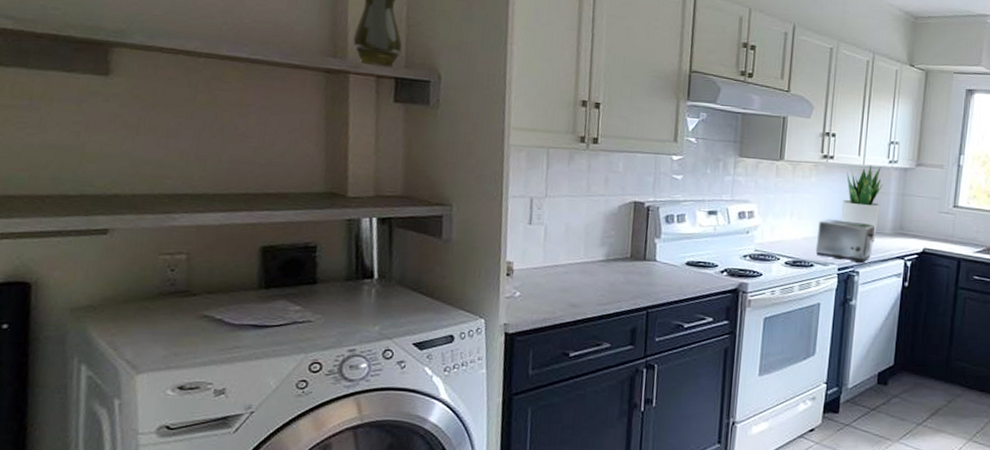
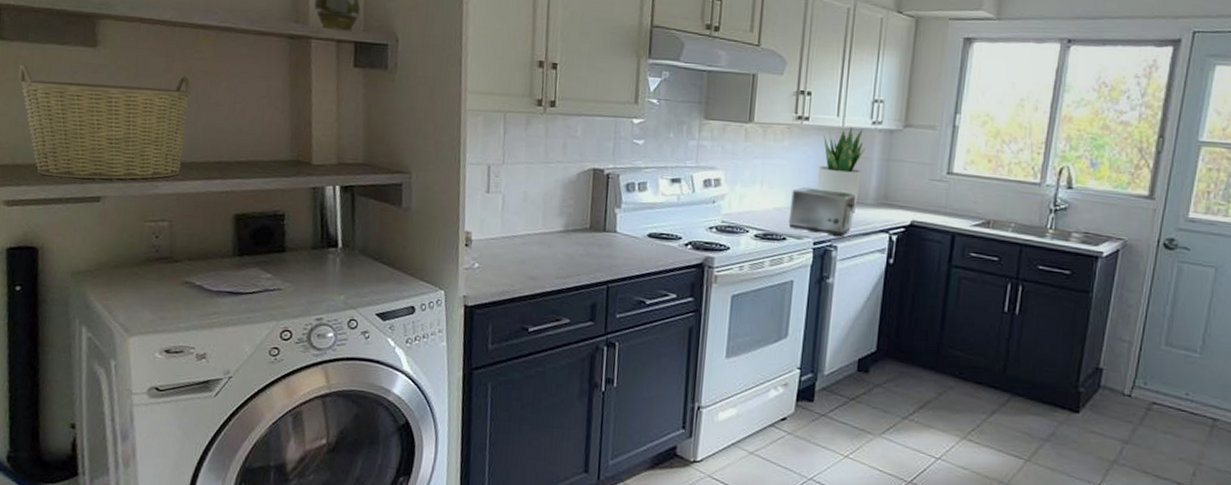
basket: none [14,91,216,212] -> present [18,64,191,180]

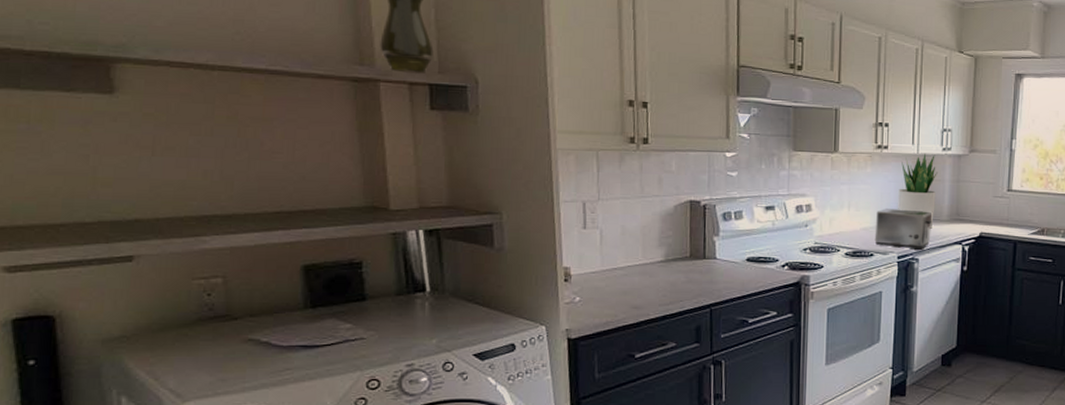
basket: present [18,64,191,180] -> none [10,114,239,238]

